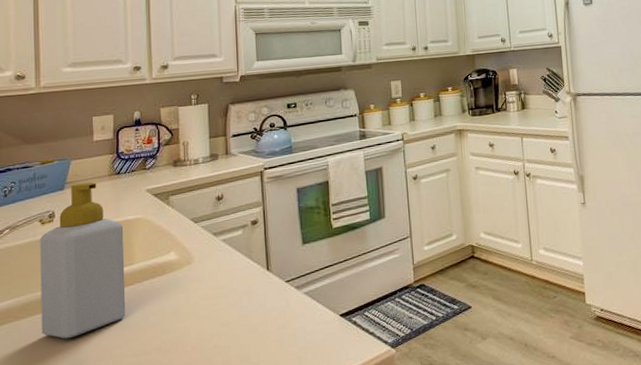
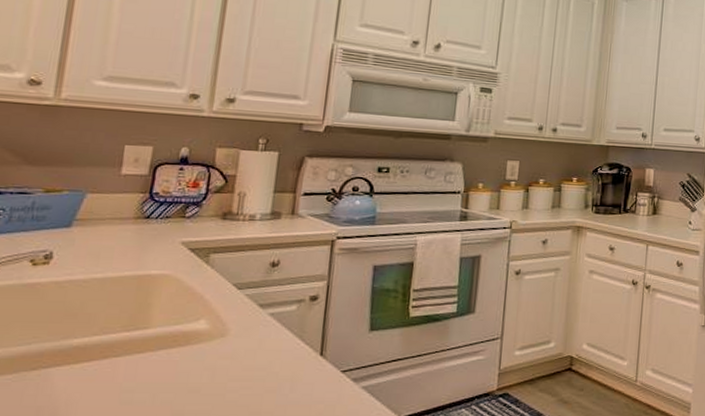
soap bottle: present [40,182,126,339] -> none [9,222,144,409]

